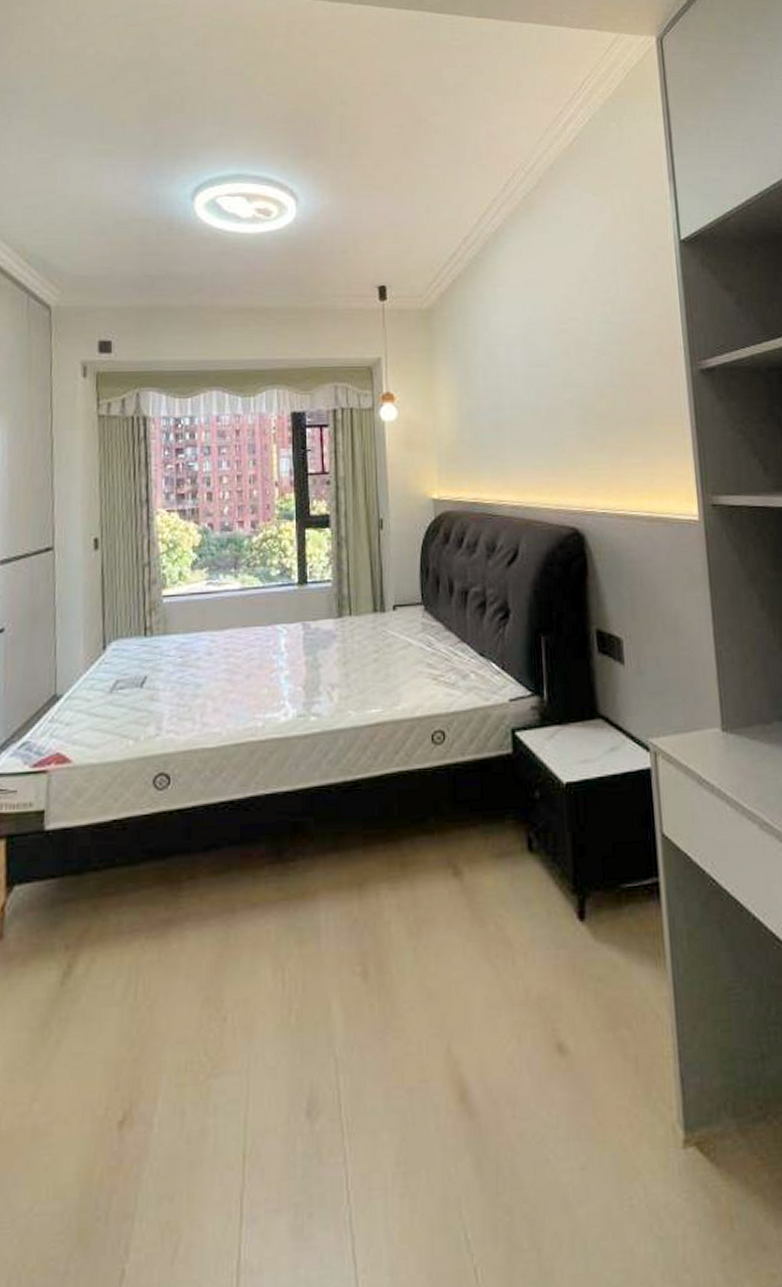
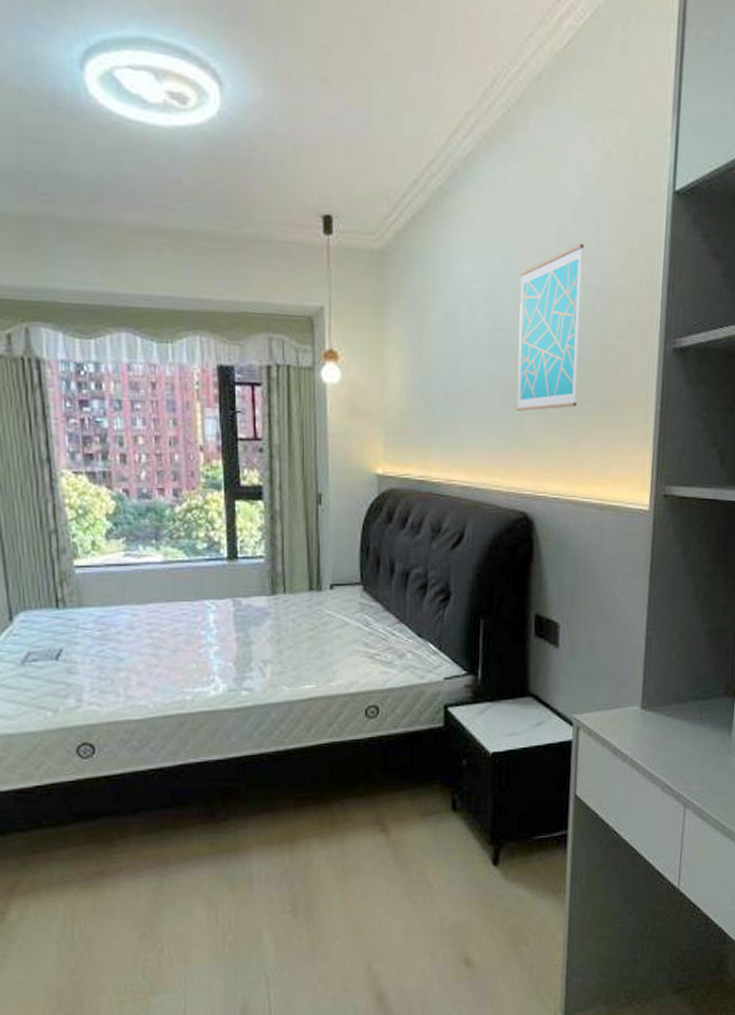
wall art: none [550,289,615,434] -> present [516,243,584,411]

